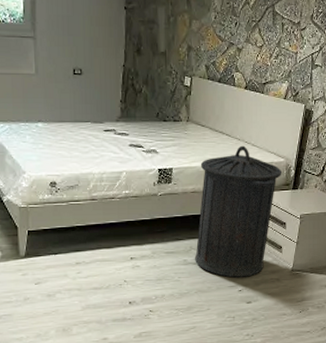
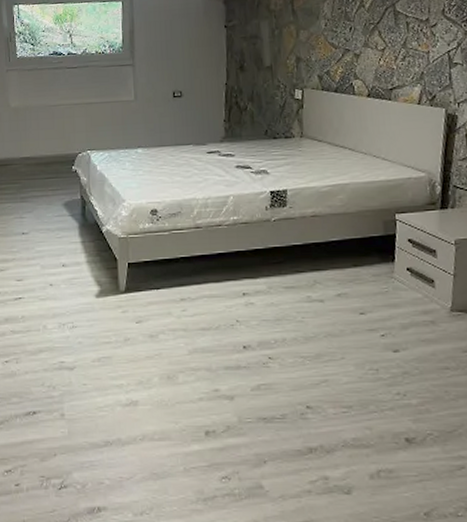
trash can: present [194,145,282,278] -> none [320,160,425,319]

